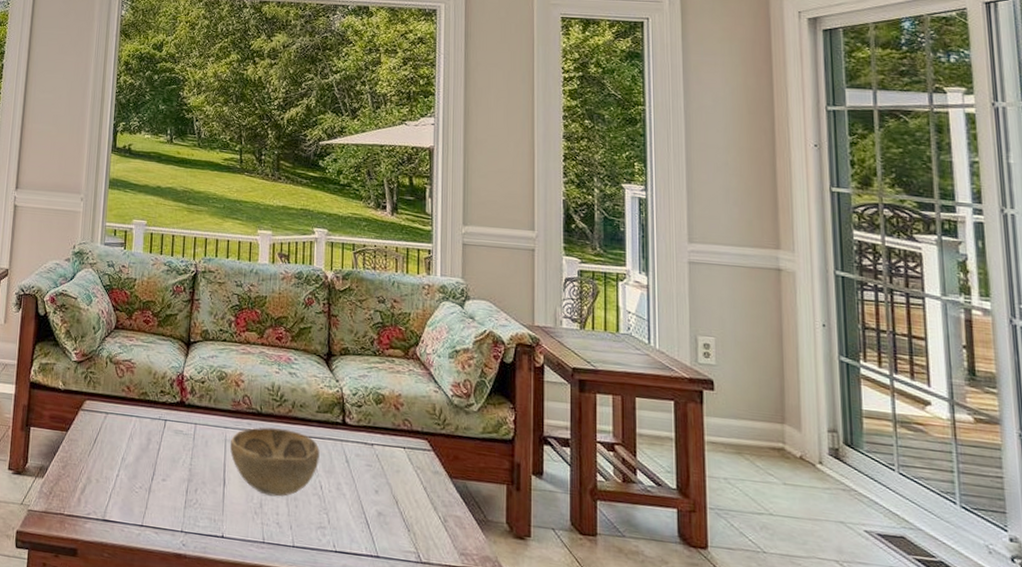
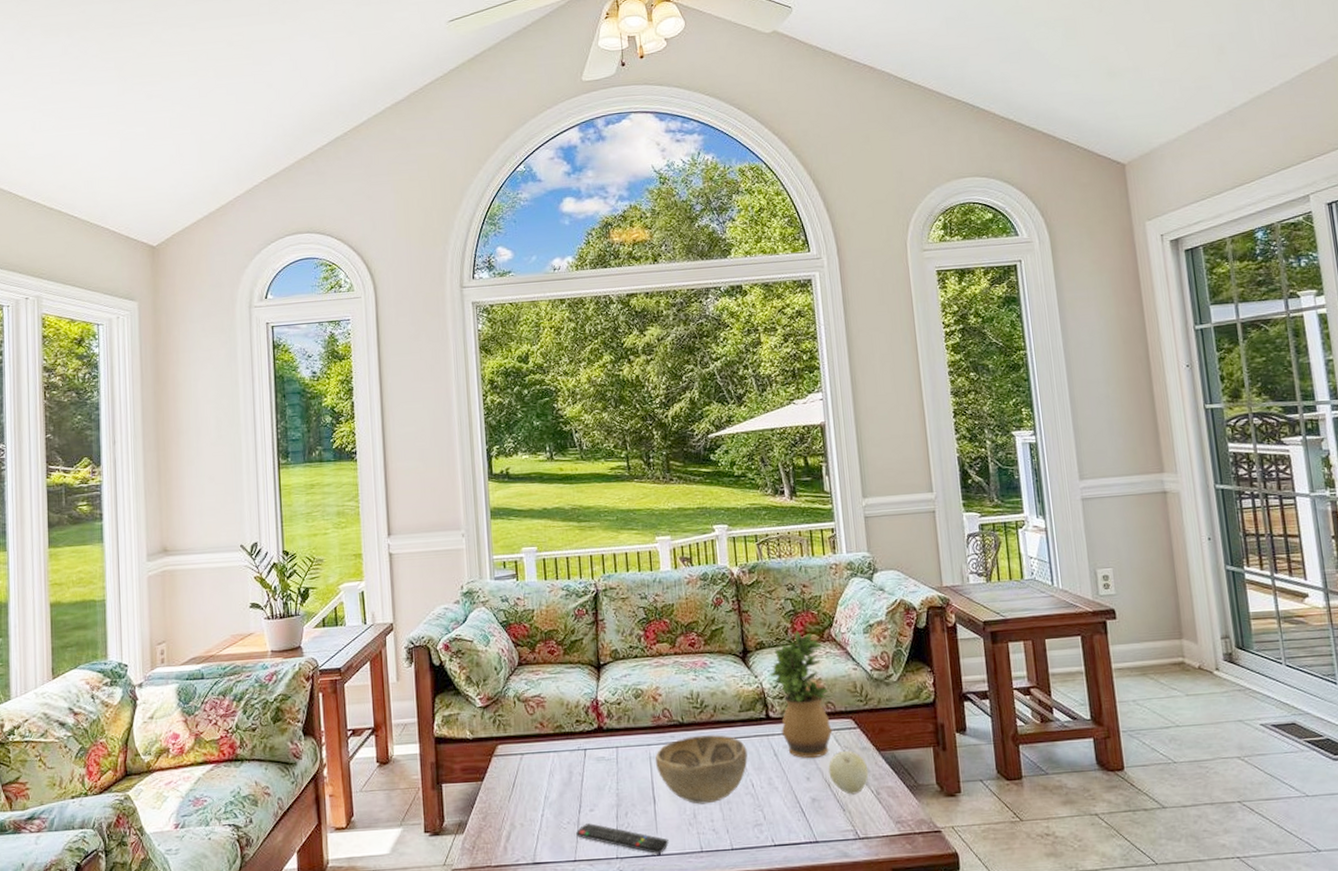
remote control: none [146,492,233,536] -> present [576,823,669,854]
potted plant: none [350,343,407,473] -> present [768,630,833,758]
fruit: none [398,471,438,517] -> present [828,751,869,795]

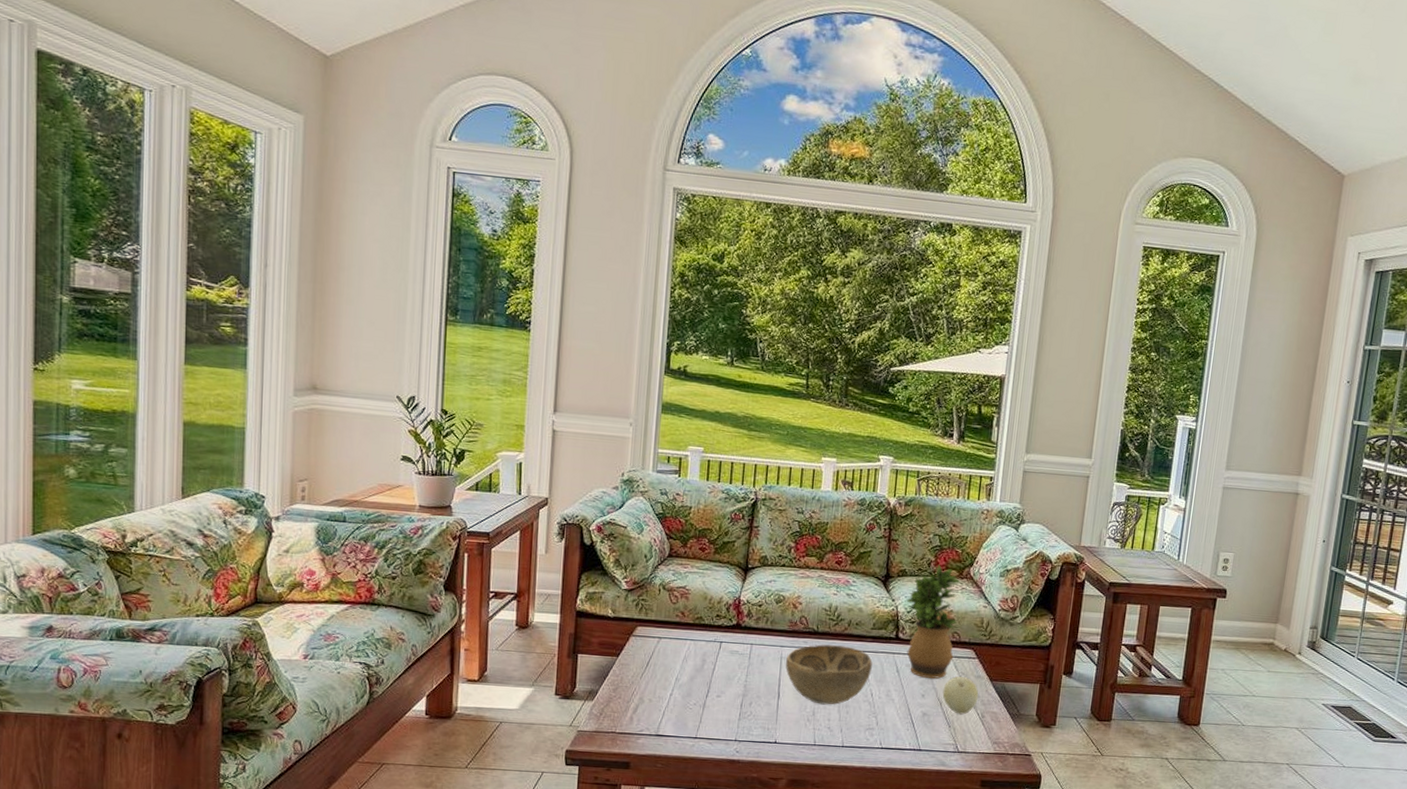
remote control: present [576,823,669,854] -> none [700,707,786,742]

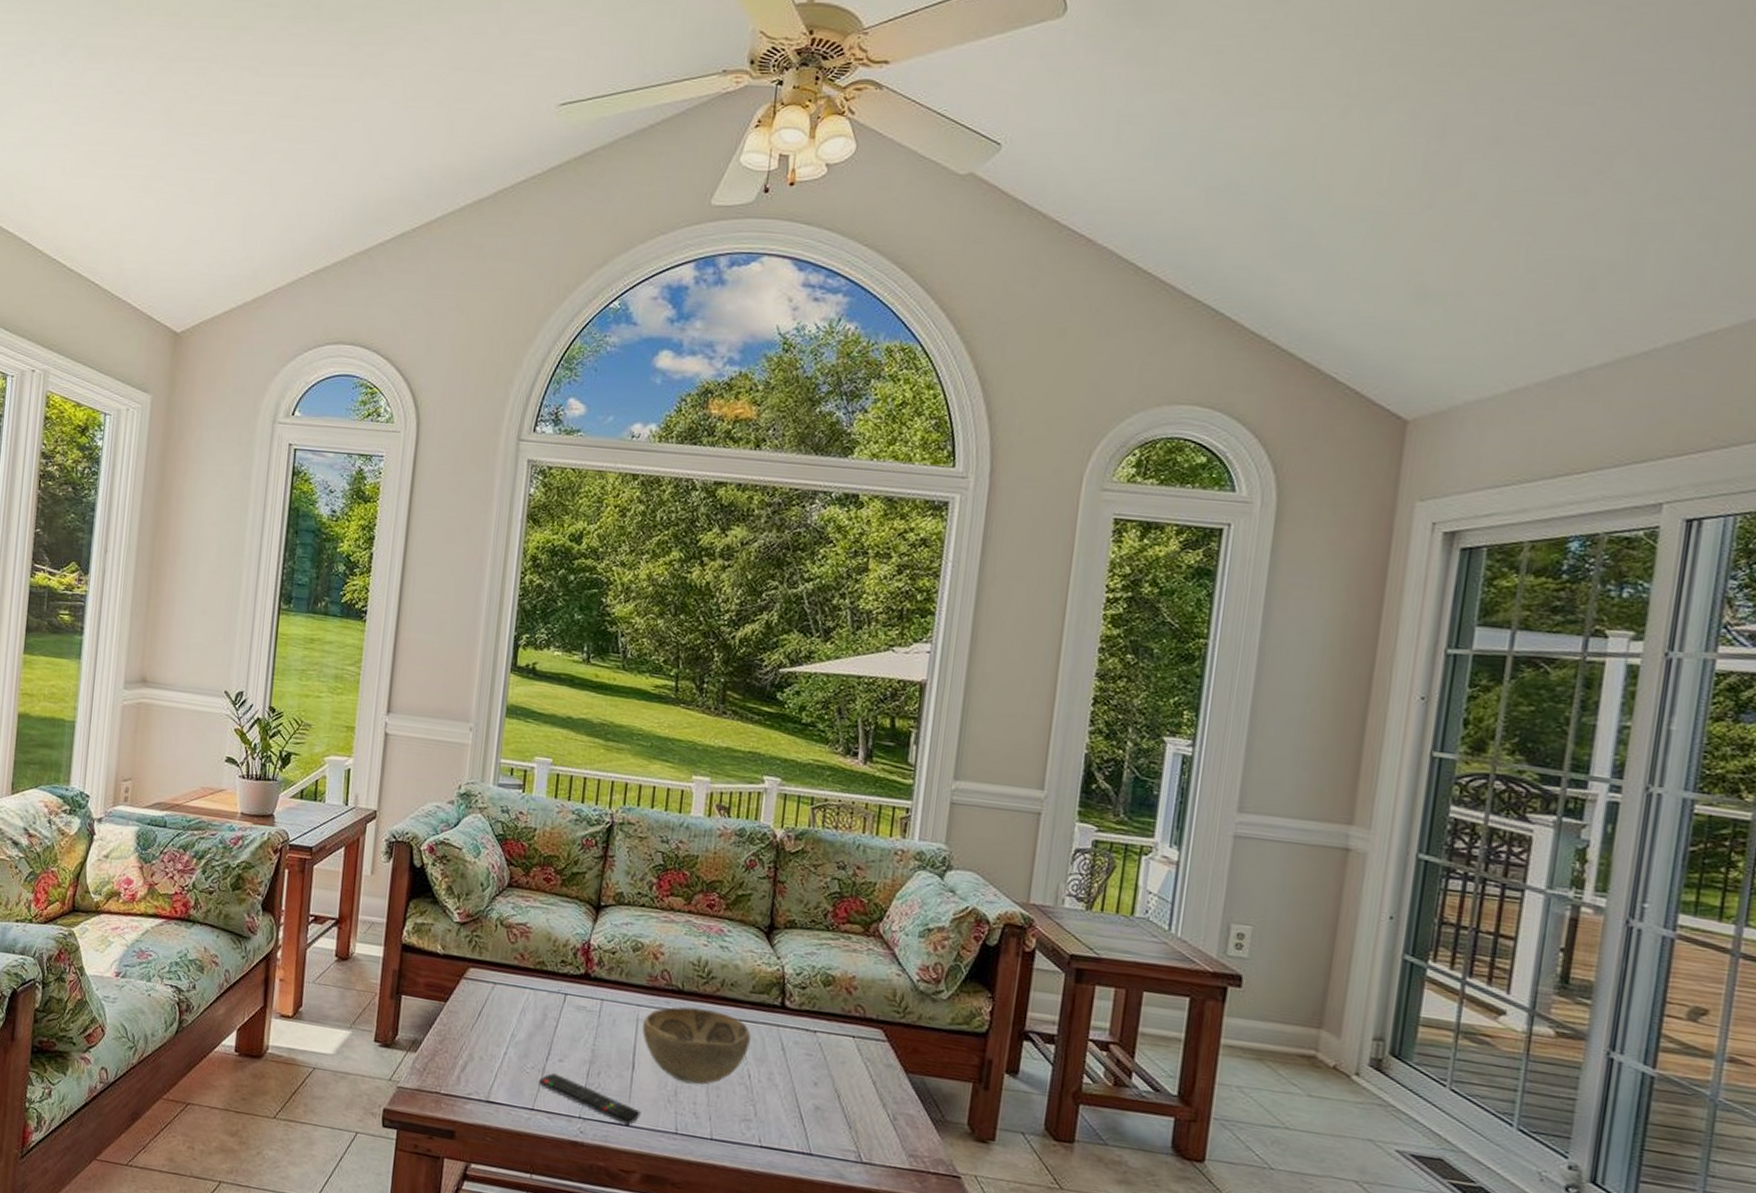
remote control: none [700,707,786,742] -> present [539,1073,641,1125]
potted plant: present [905,564,961,679] -> none [793,916,866,1064]
fruit: present [942,676,979,715] -> none [841,1063,889,1114]

